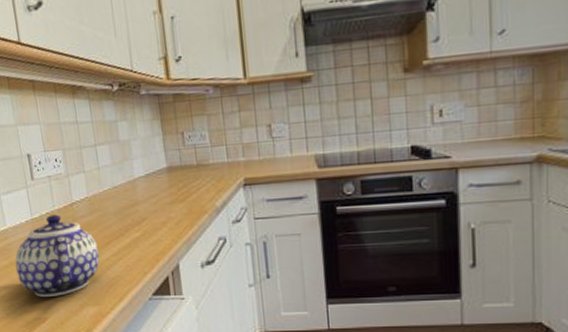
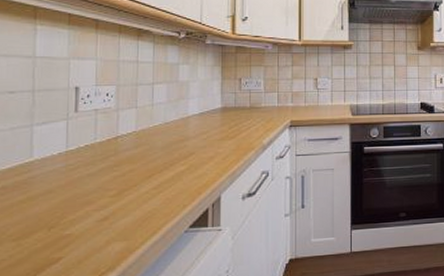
teapot: present [15,214,100,298] -> none [34,147,138,235]

